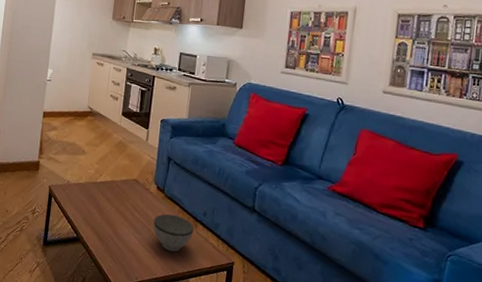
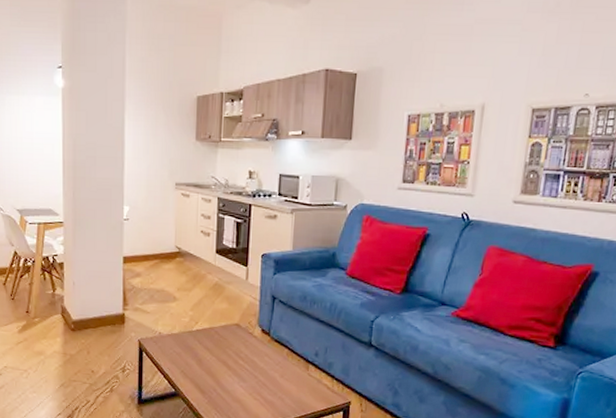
bowl: present [153,214,194,252] -> none [260,357,305,398]

